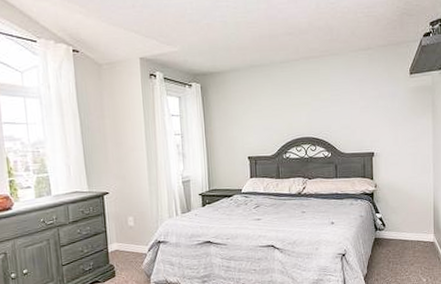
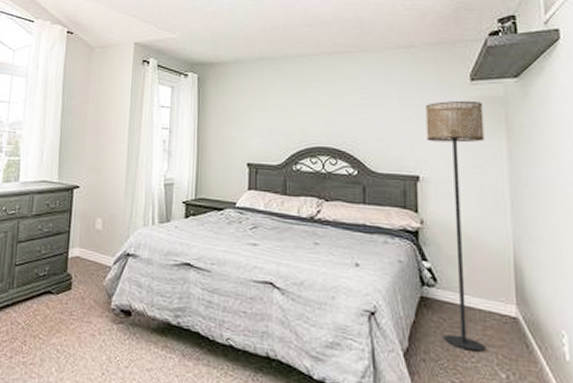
floor lamp: none [379,90,418,268] -> present [426,100,486,352]

